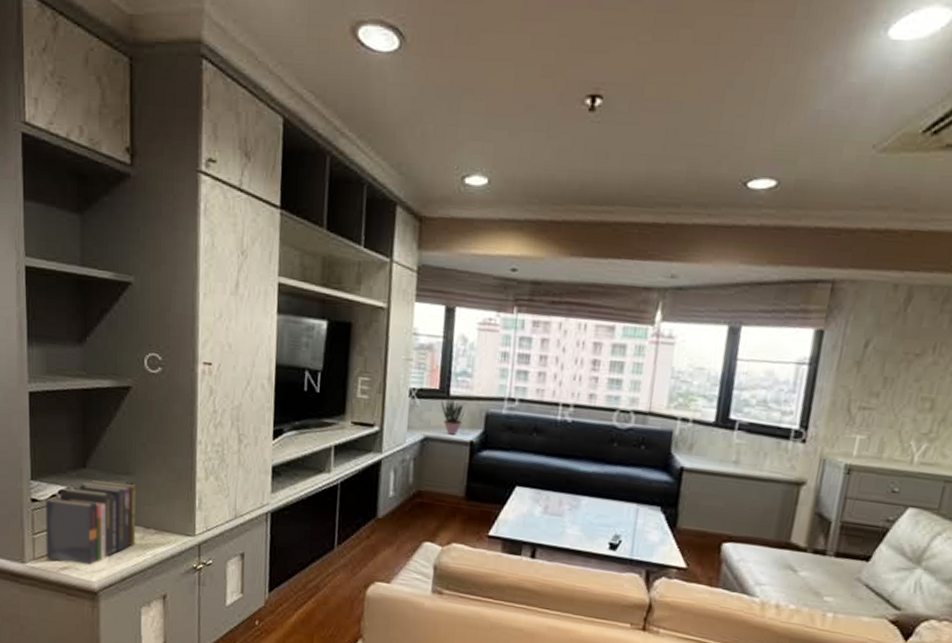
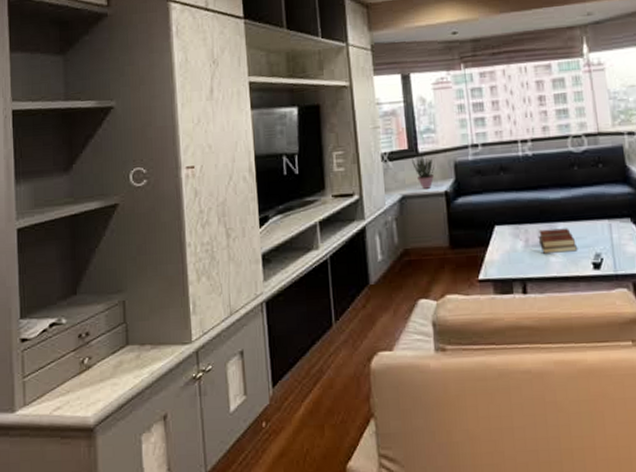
books: present [45,480,136,566] -> none [35,302,132,403]
books: none [558,499,598,528] -> present [538,228,578,255]

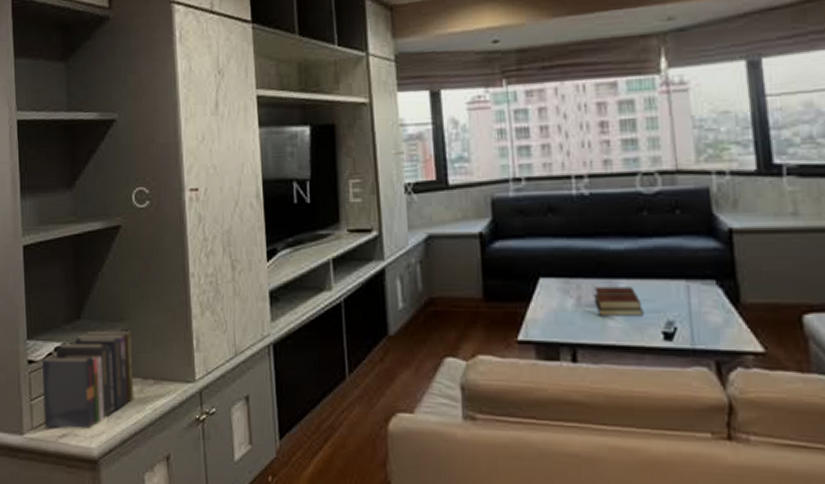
books: none [35,302,132,403] -> present [42,331,135,430]
potted plant: present [411,155,435,189] -> none [439,188,468,228]

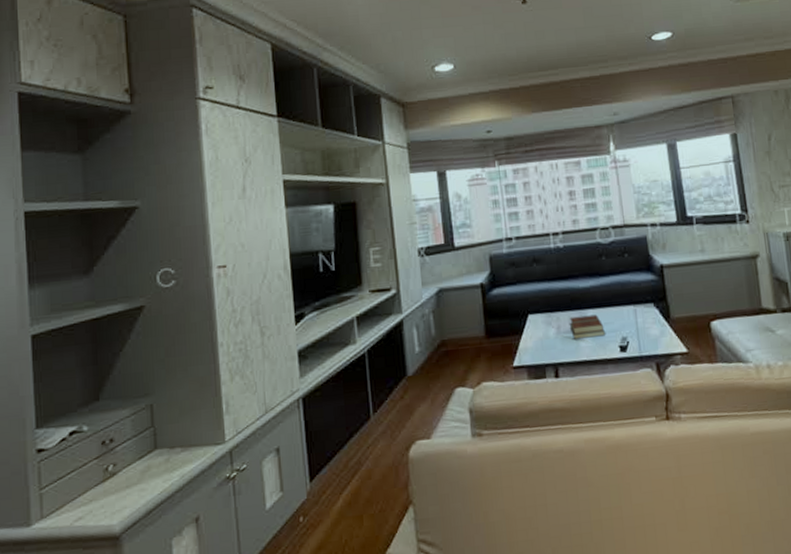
books: present [42,331,135,430] -> none [54,405,161,514]

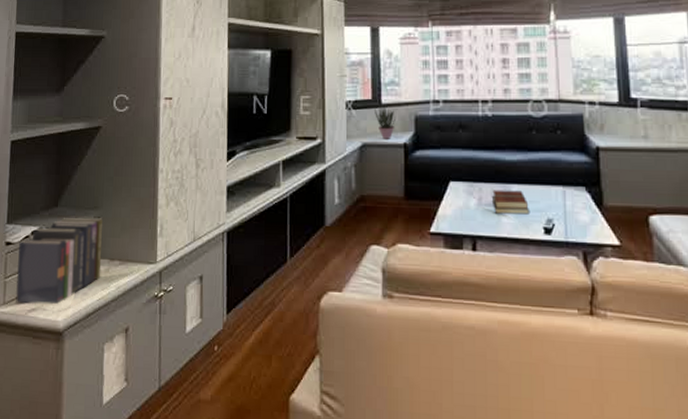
books: none [54,405,161,514] -> present [15,217,103,305]
potted plant: none [447,249,471,282] -> present [373,106,395,139]

